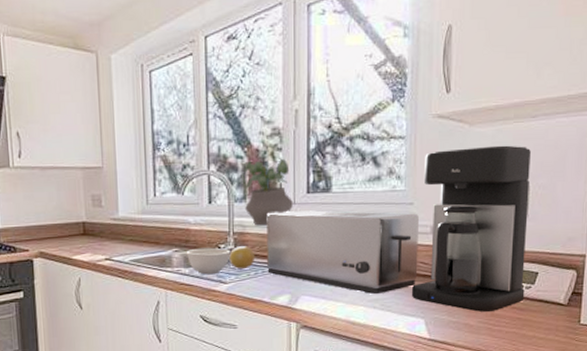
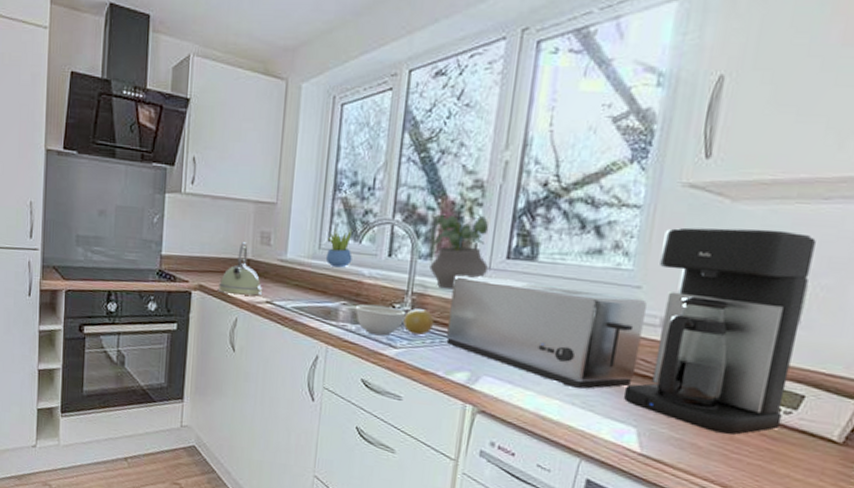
kettle: none [58,207,100,257] -> present [217,242,262,296]
succulent plant: none [153,183,178,219] -> present [325,228,352,268]

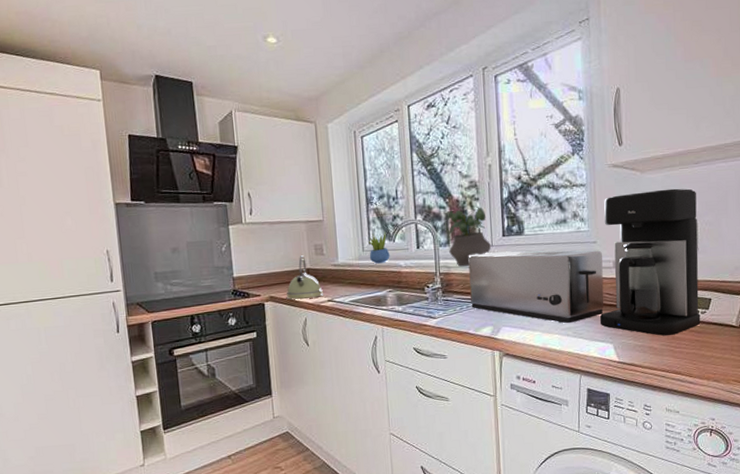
soup bowl: present [355,304,406,336] -> none [399,287,438,312]
fruit: present [403,308,435,336] -> none [437,284,460,306]

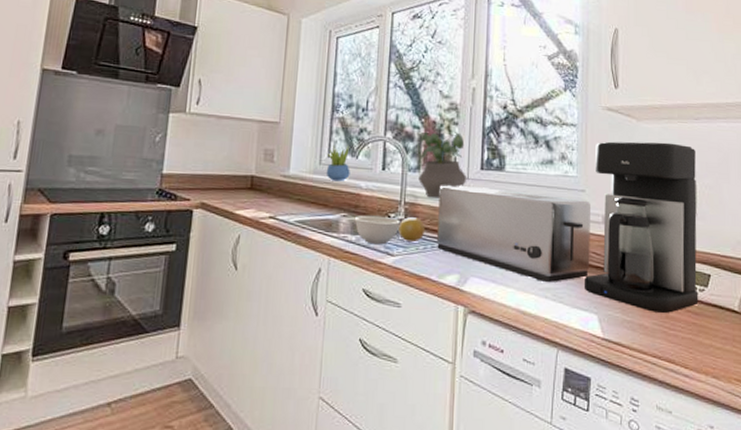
kettle: present [286,255,323,300] -> none [220,159,265,212]
soup bowl: none [399,287,438,312] -> present [354,215,400,245]
fruit: none [437,284,460,306] -> present [398,217,426,243]

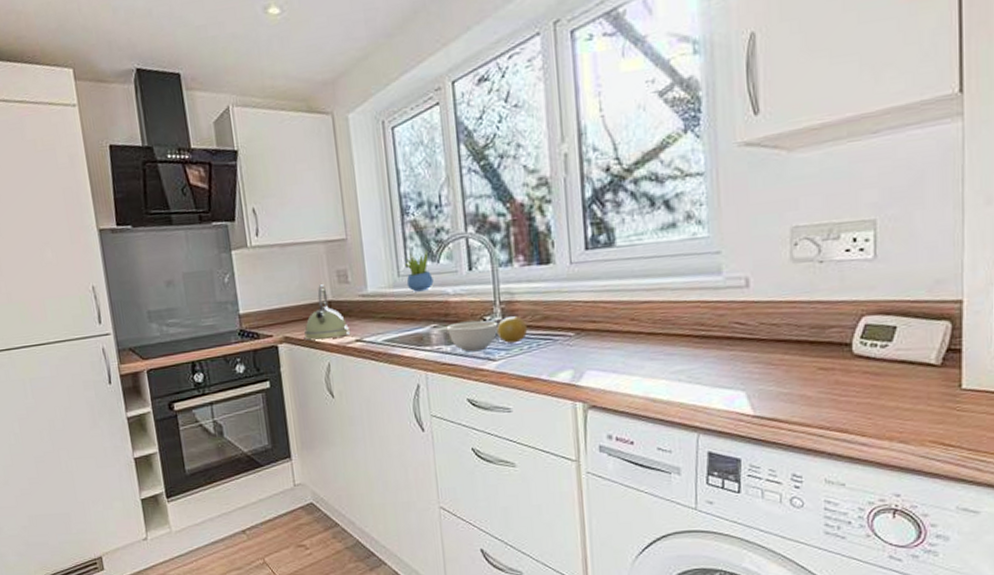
kettle: none [220,159,265,212] -> present [304,284,350,341]
potted plant: present [417,131,468,198] -> none [505,210,570,292]
toaster: present [437,185,590,283] -> none [538,263,733,365]
coffee maker: present [585,141,699,313] -> none [727,170,880,380]

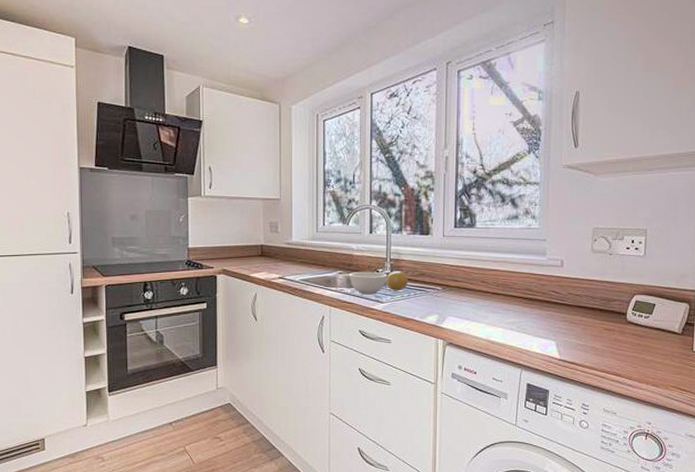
kettle: present [304,284,350,341] -> none [238,232,275,275]
succulent plant: present [404,250,434,292] -> none [322,214,343,245]

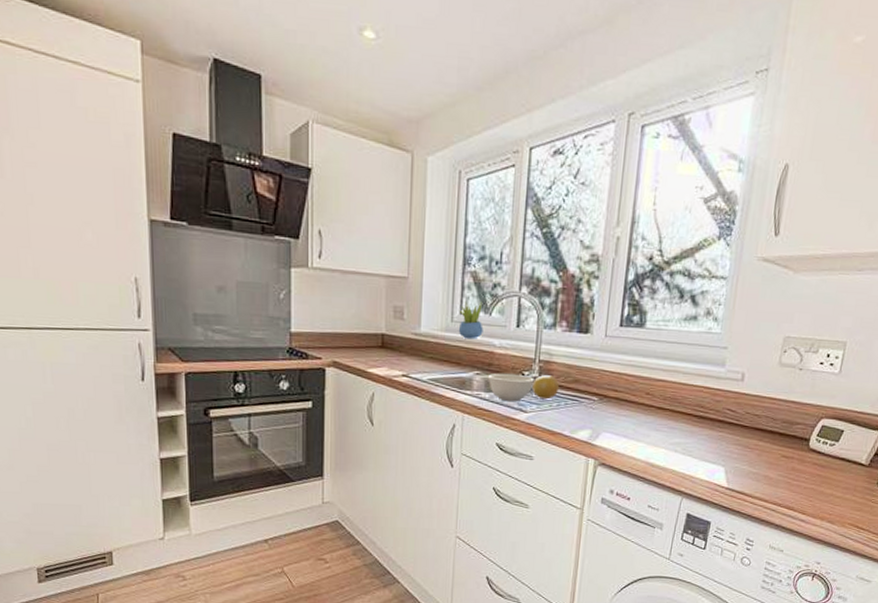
succulent plant: none [322,214,343,245] -> present [458,301,483,339]

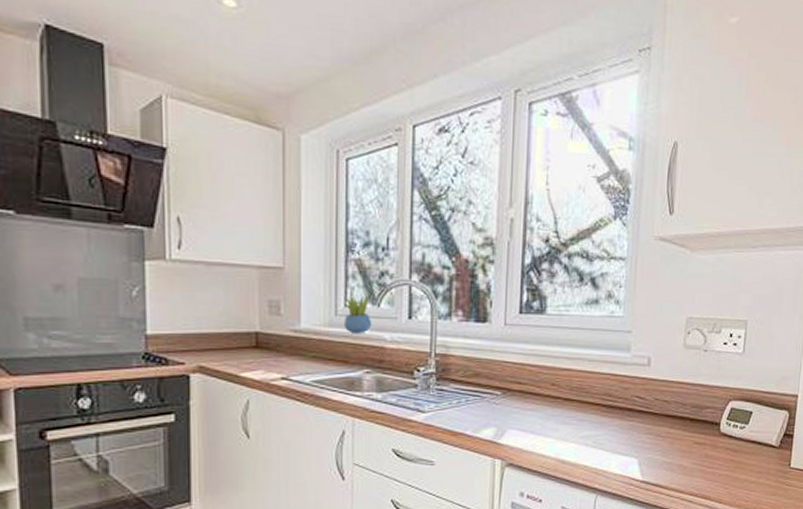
soup bowl: present [488,373,534,402] -> none [379,370,431,402]
fruit: present [532,375,560,400] -> none [429,370,459,397]

